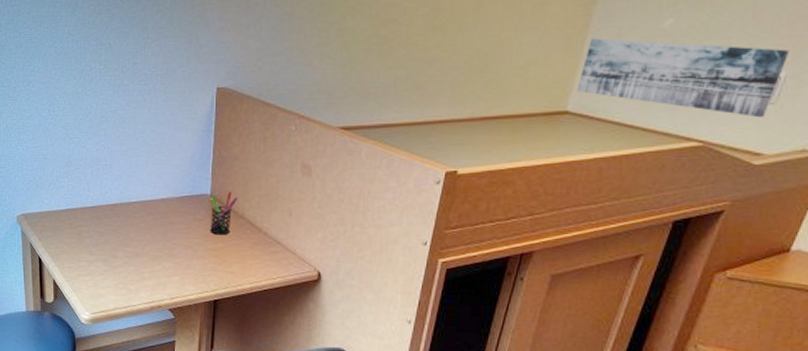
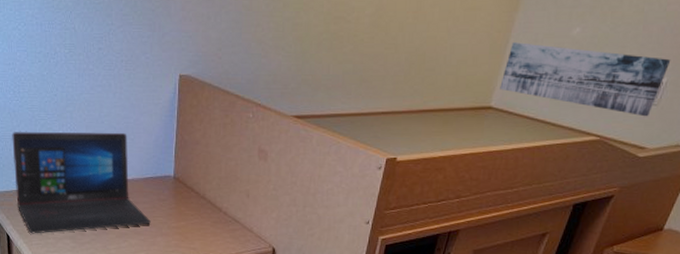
laptop: none [46,149,186,257] -> present [12,131,151,234]
pen holder: present [210,191,238,235] -> none [173,173,200,214]

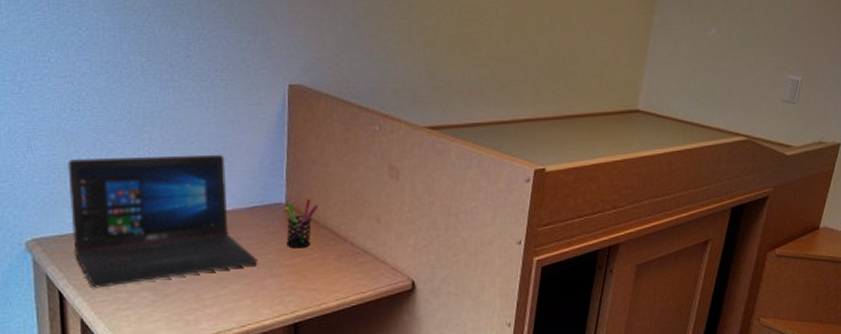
pen holder: none [173,173,200,214] -> present [285,198,319,249]
wall art: present [500,42,671,117] -> none [645,44,803,115]

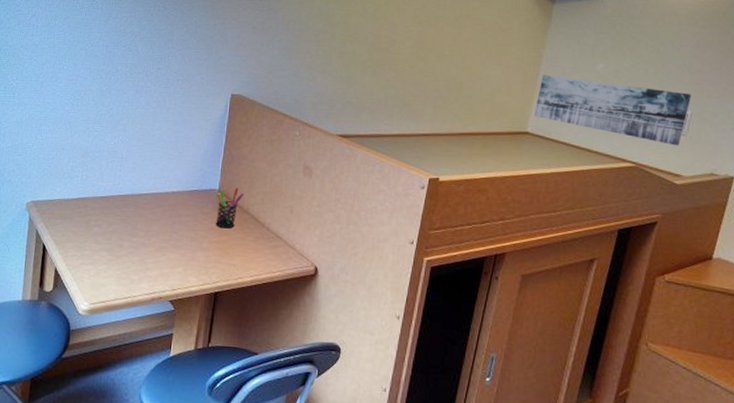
laptop: present [67,154,258,289] -> none [58,141,192,245]
wall art: none [645,44,803,115] -> present [534,75,692,146]

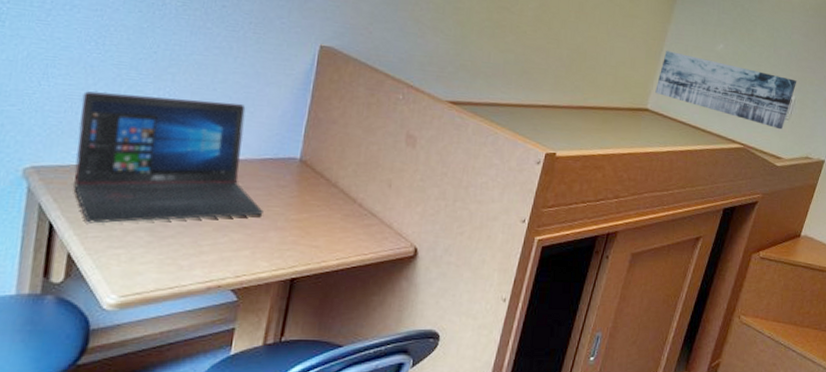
laptop: none [58,141,192,245] -> present [73,91,263,224]
pen holder: present [216,187,244,229] -> none [295,156,333,205]

